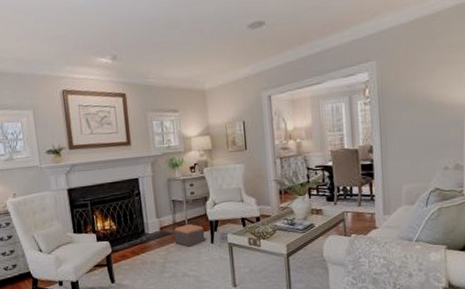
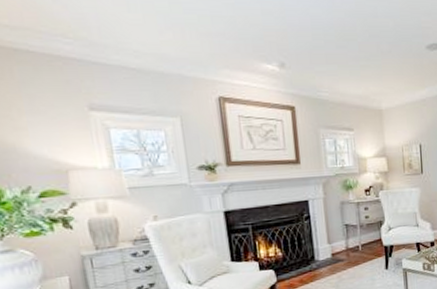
footstool: present [173,224,205,247] -> none [346,250,380,274]

